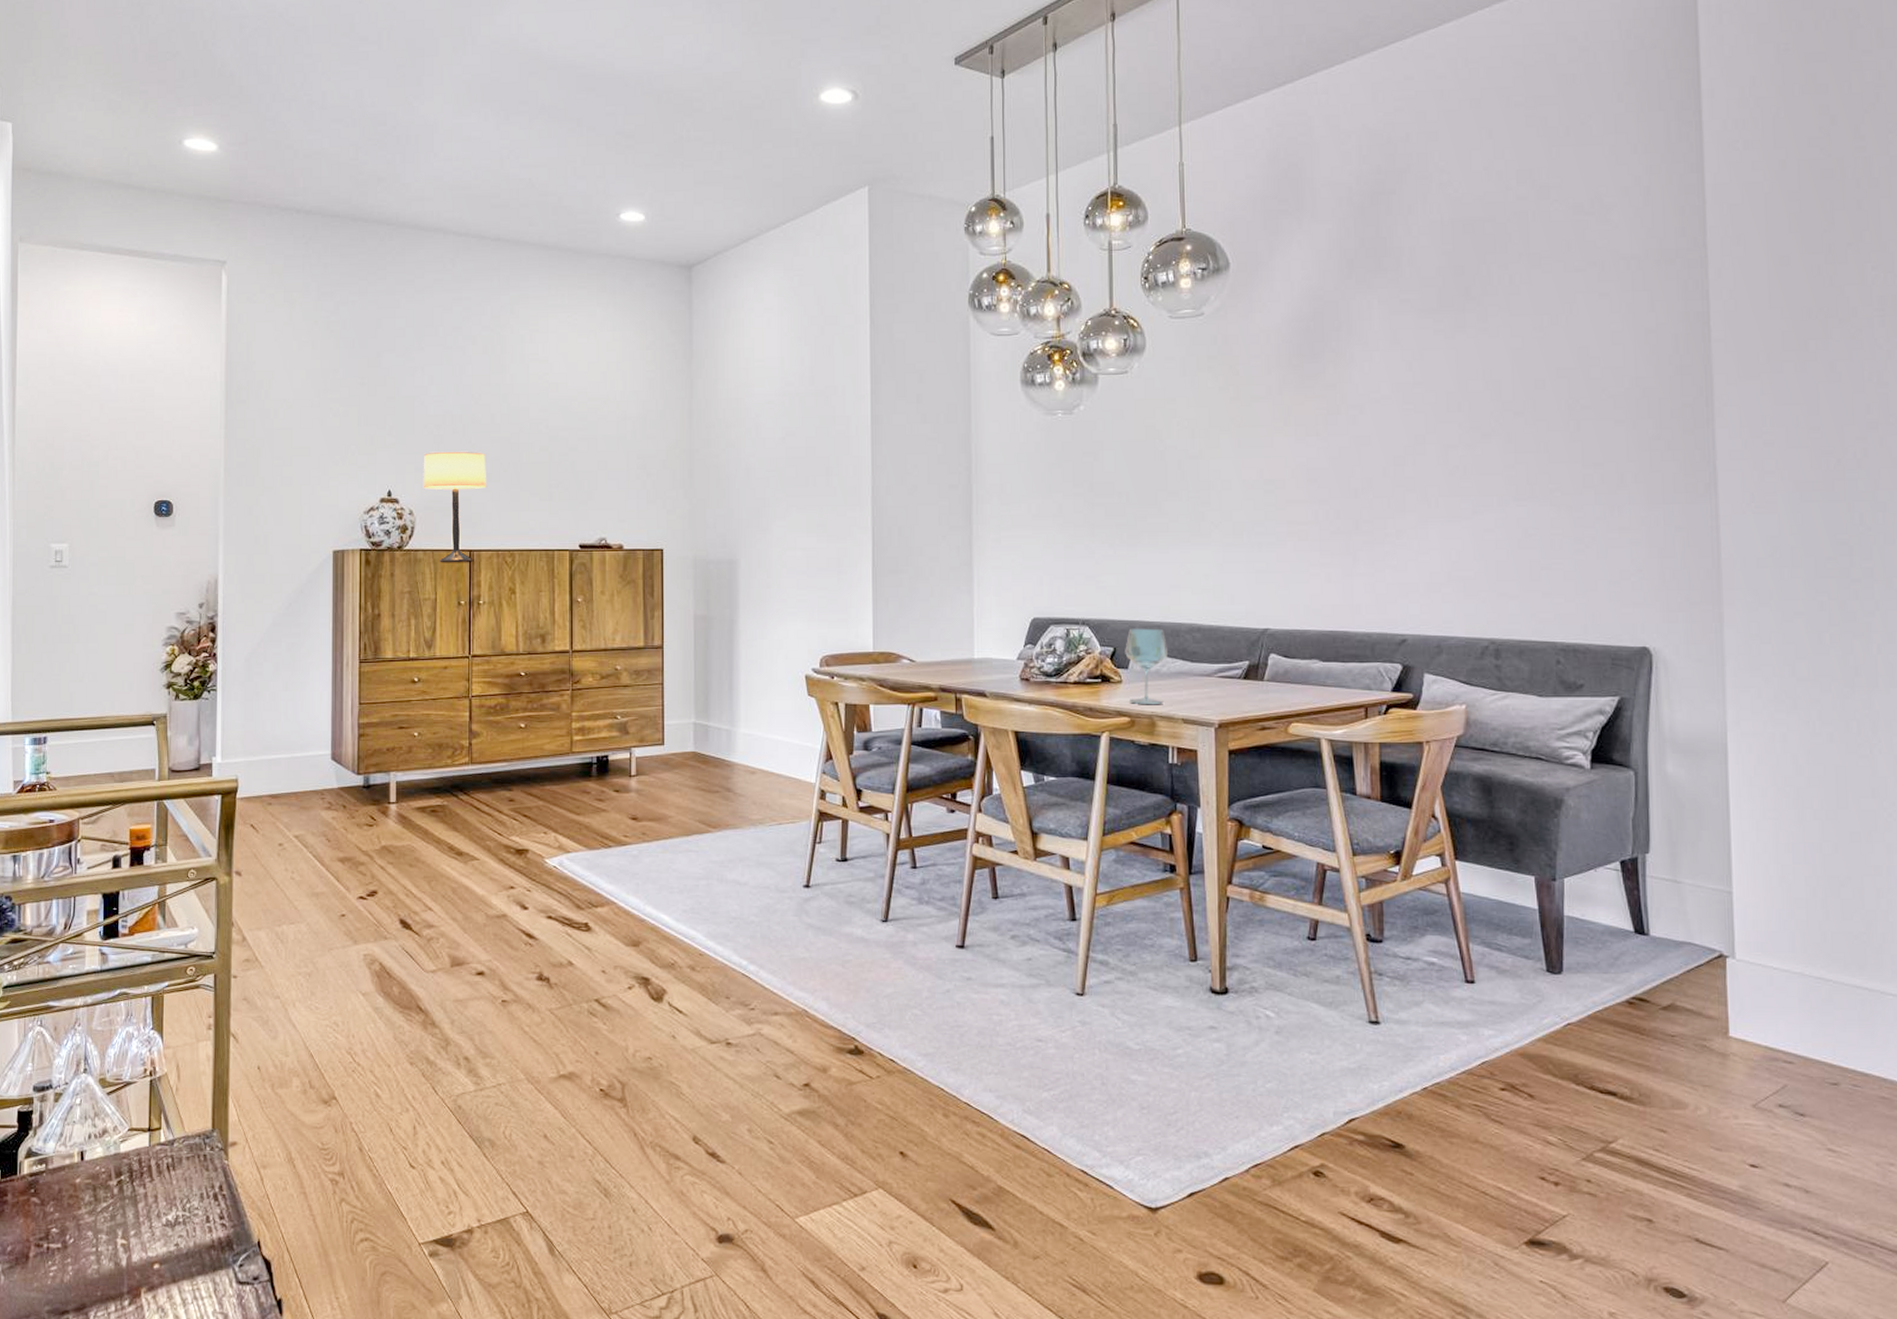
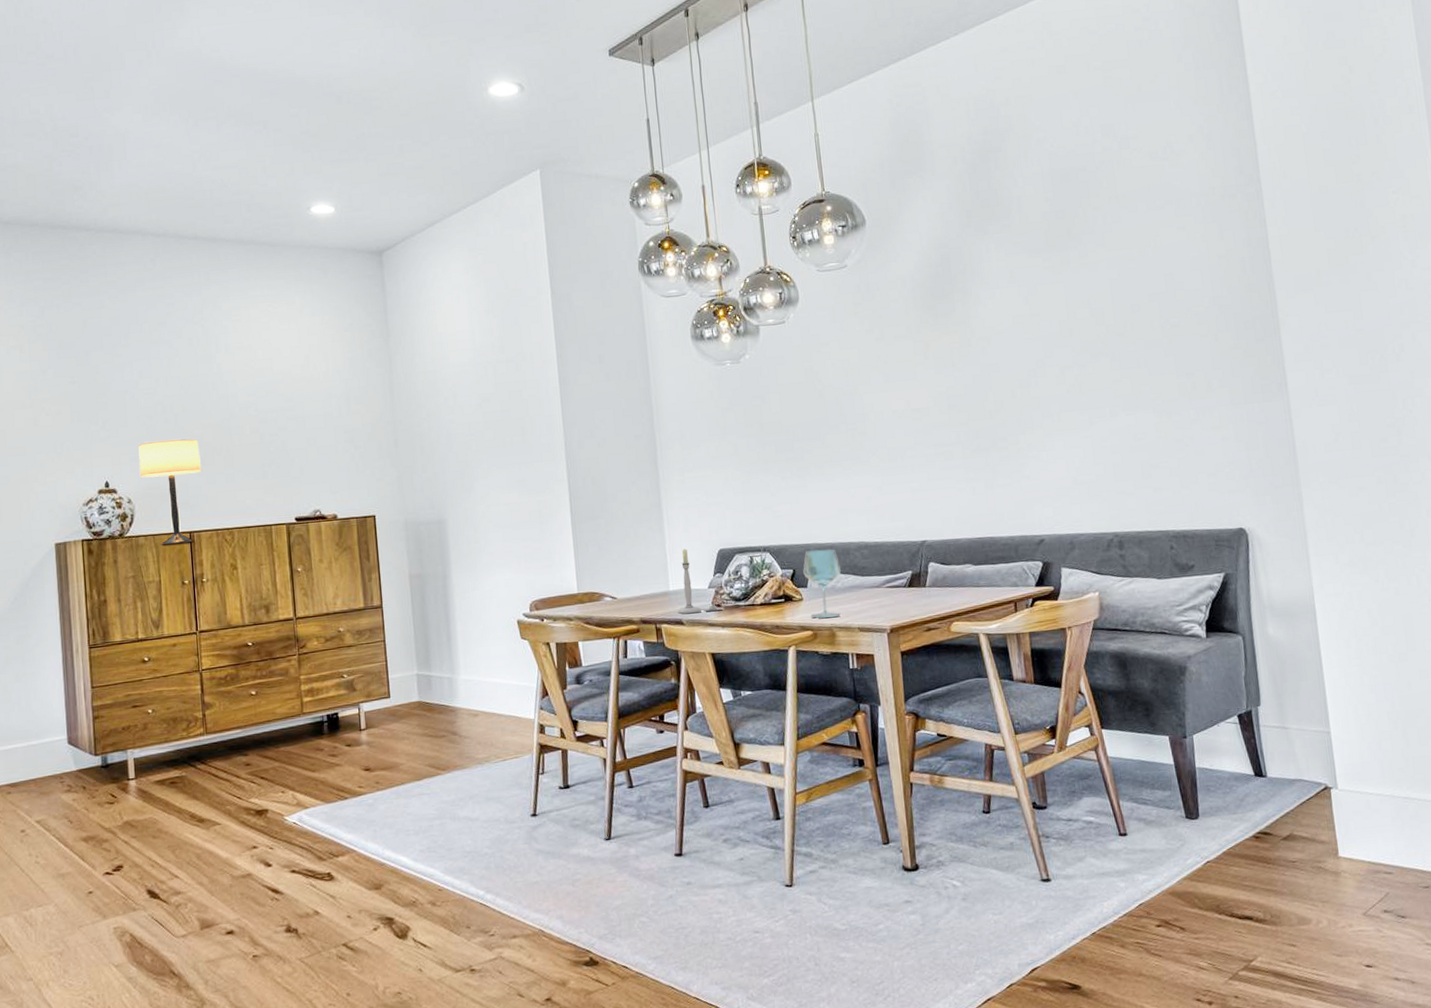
candlestick: none [981,614,1033,686] -> present [678,548,725,614]

